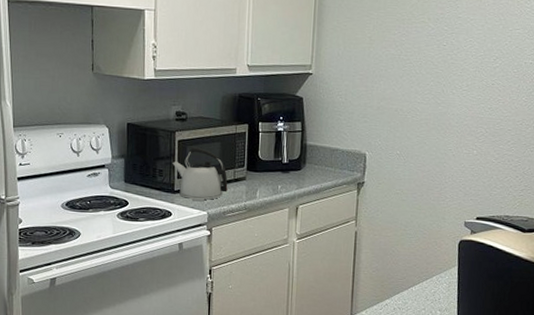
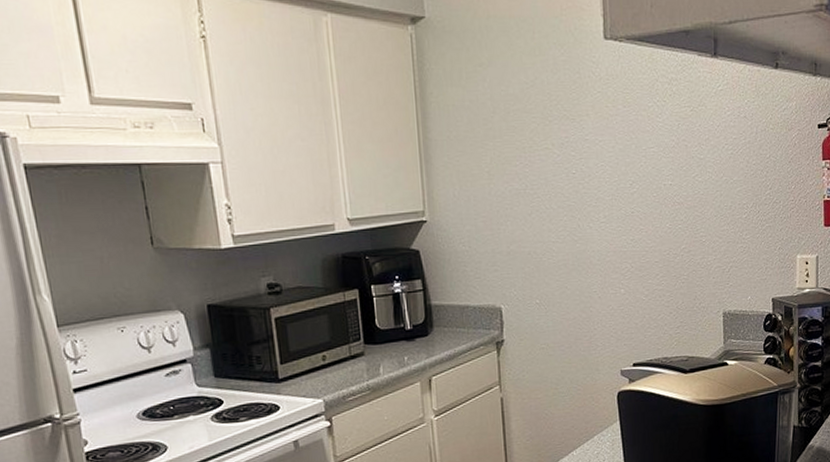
kettle: present [172,147,228,202] -> none [271,324,344,389]

